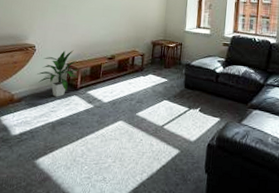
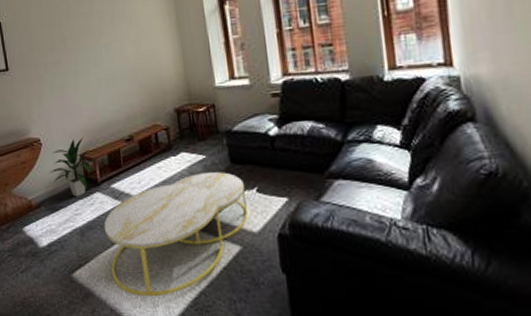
coffee table: none [71,92,191,185] -> present [104,172,249,297]

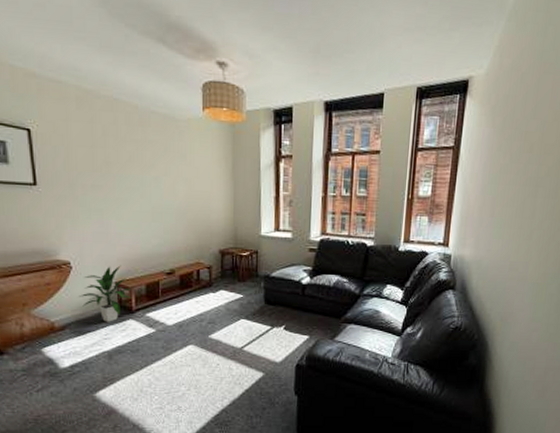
coffee table: present [104,172,249,297] -> none [134,310,274,414]

